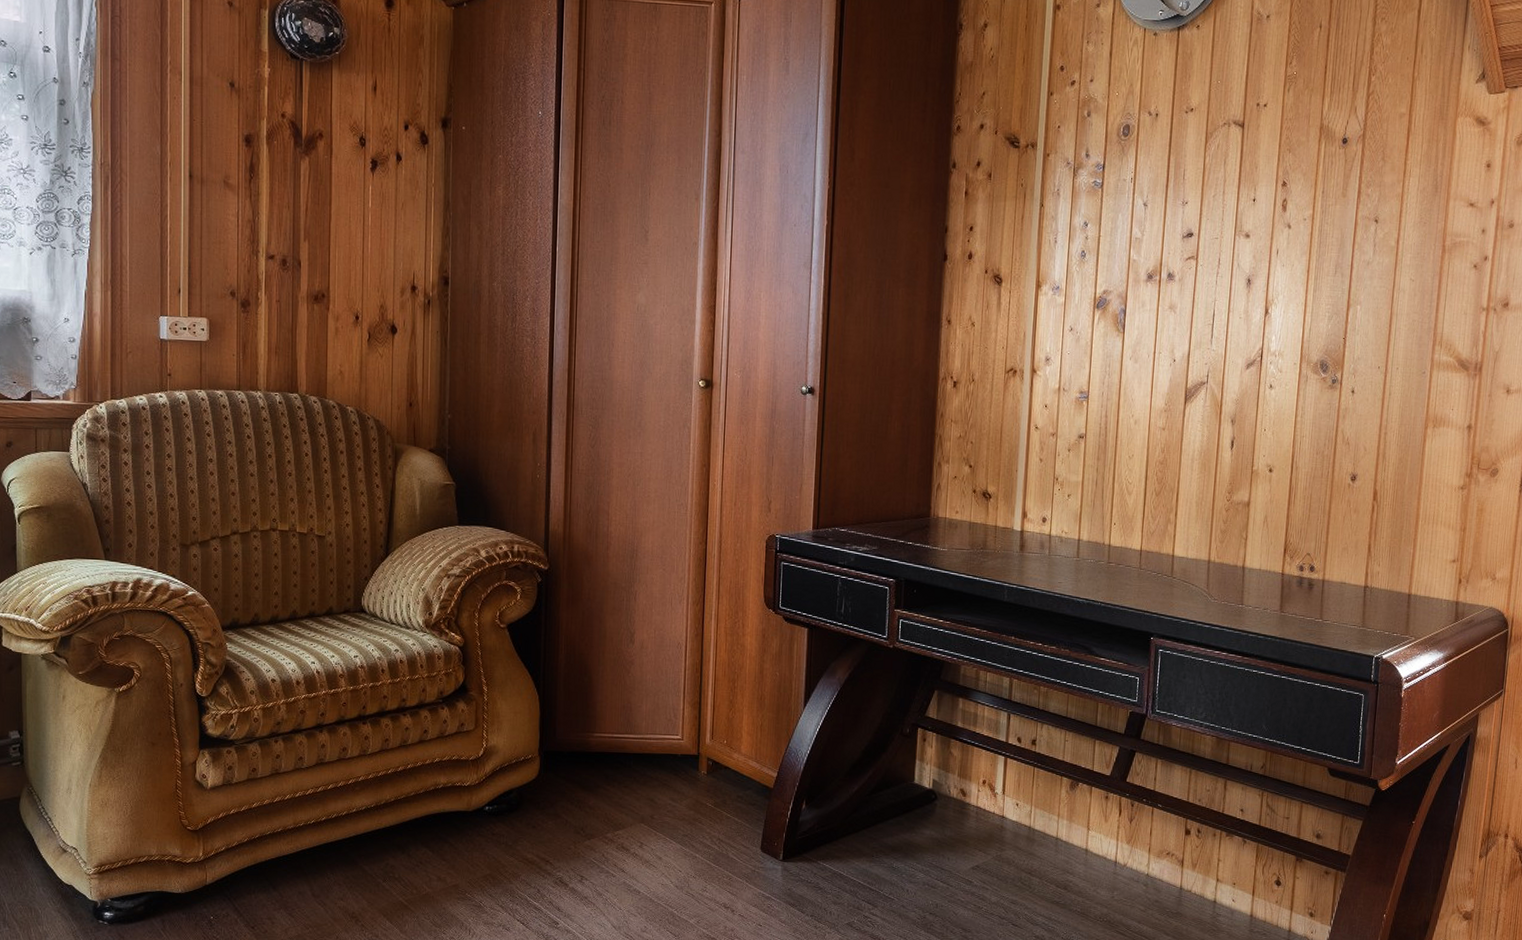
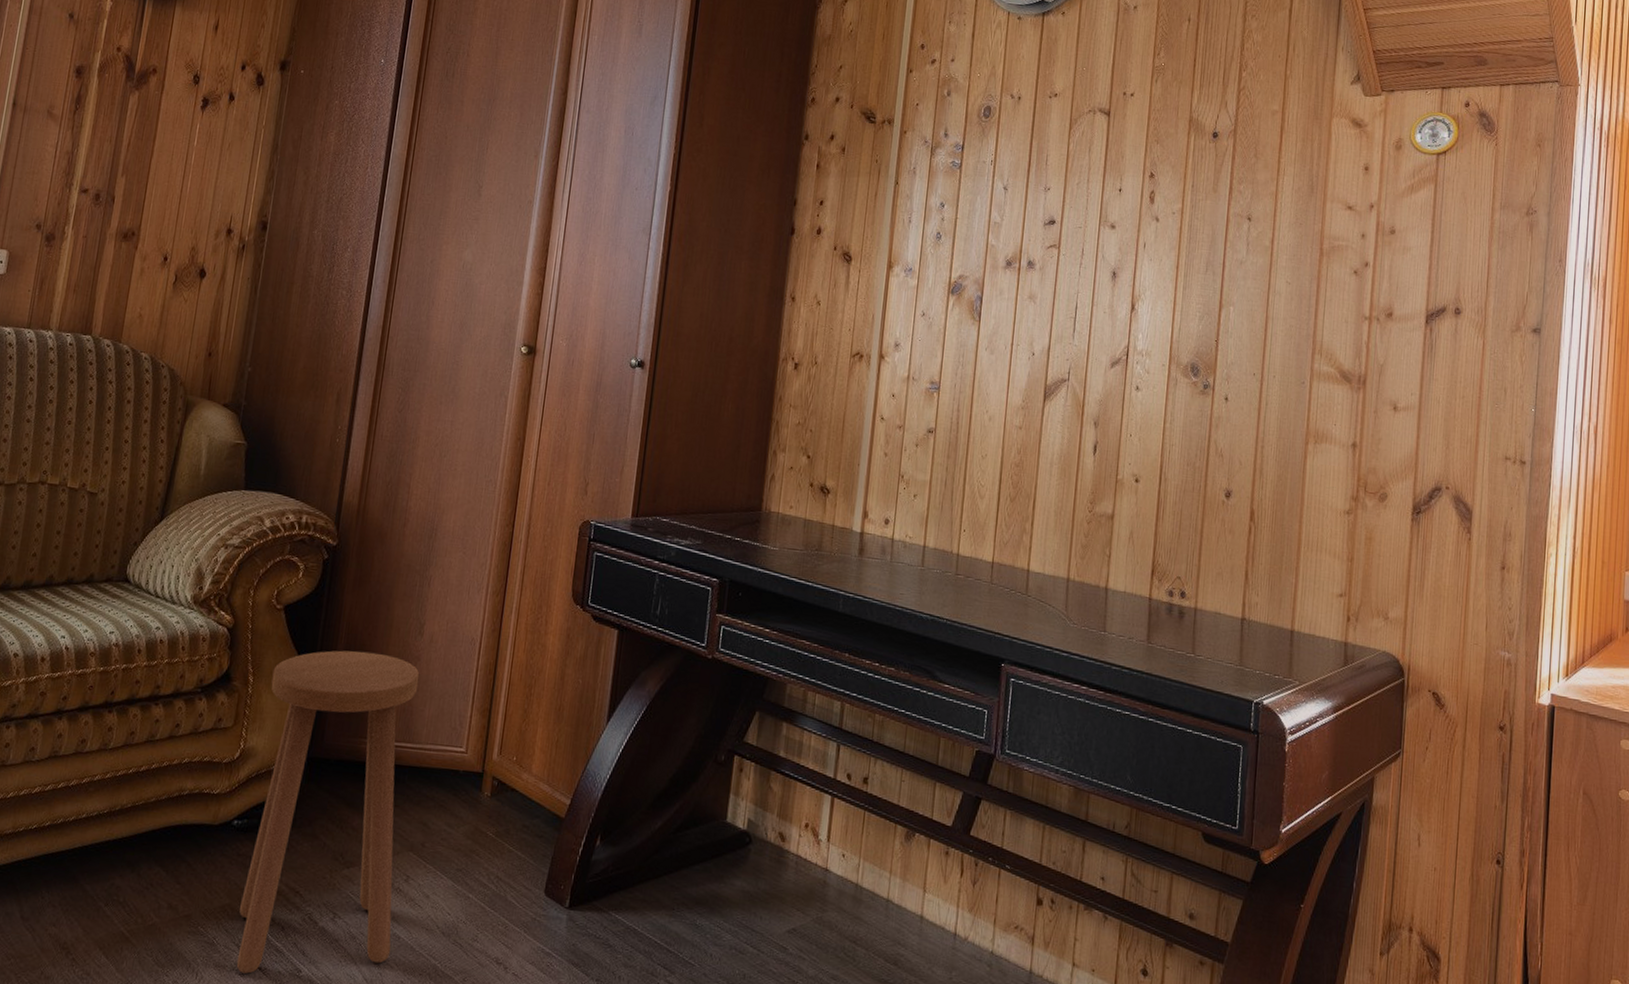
stool: none [500,659,635,928] -> present [236,650,420,974]

